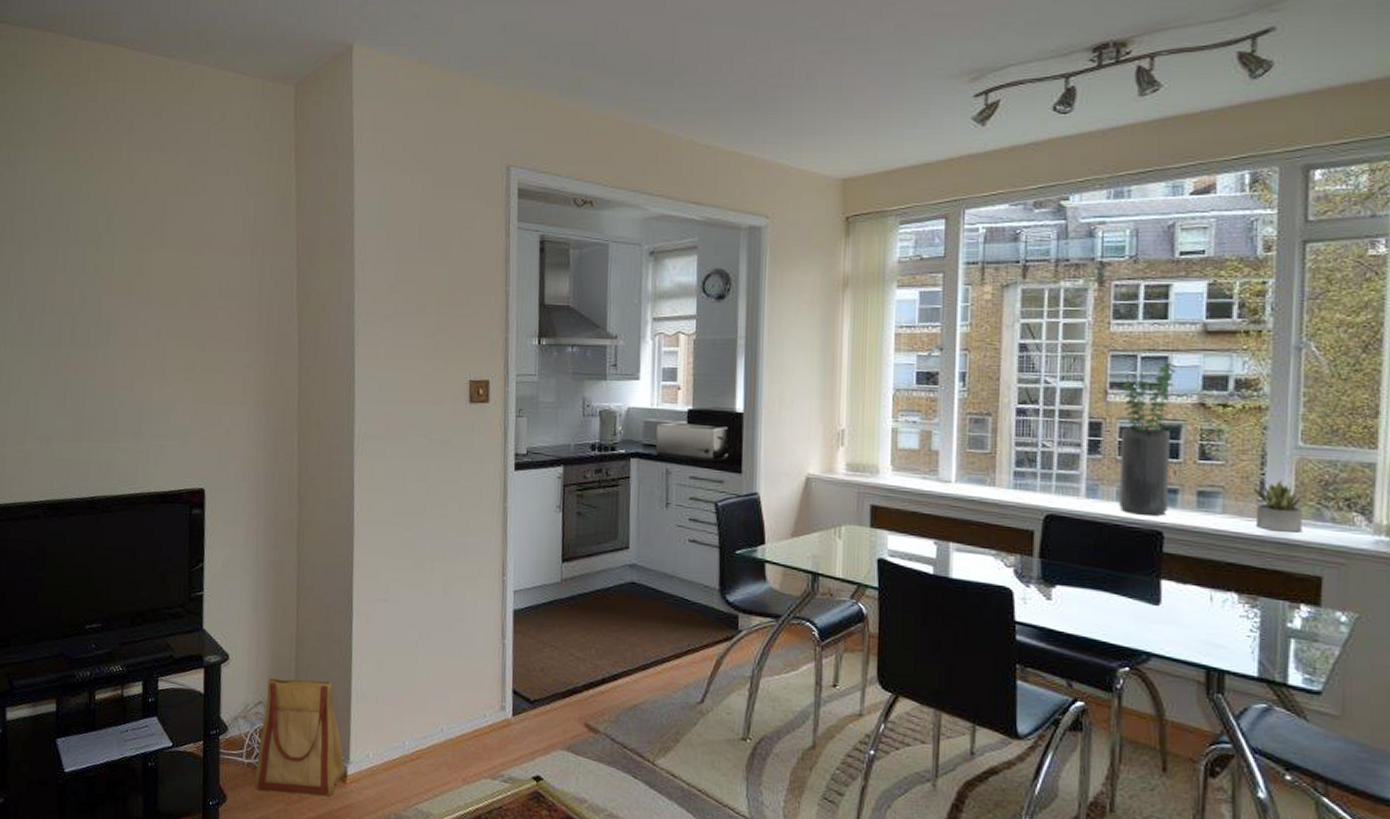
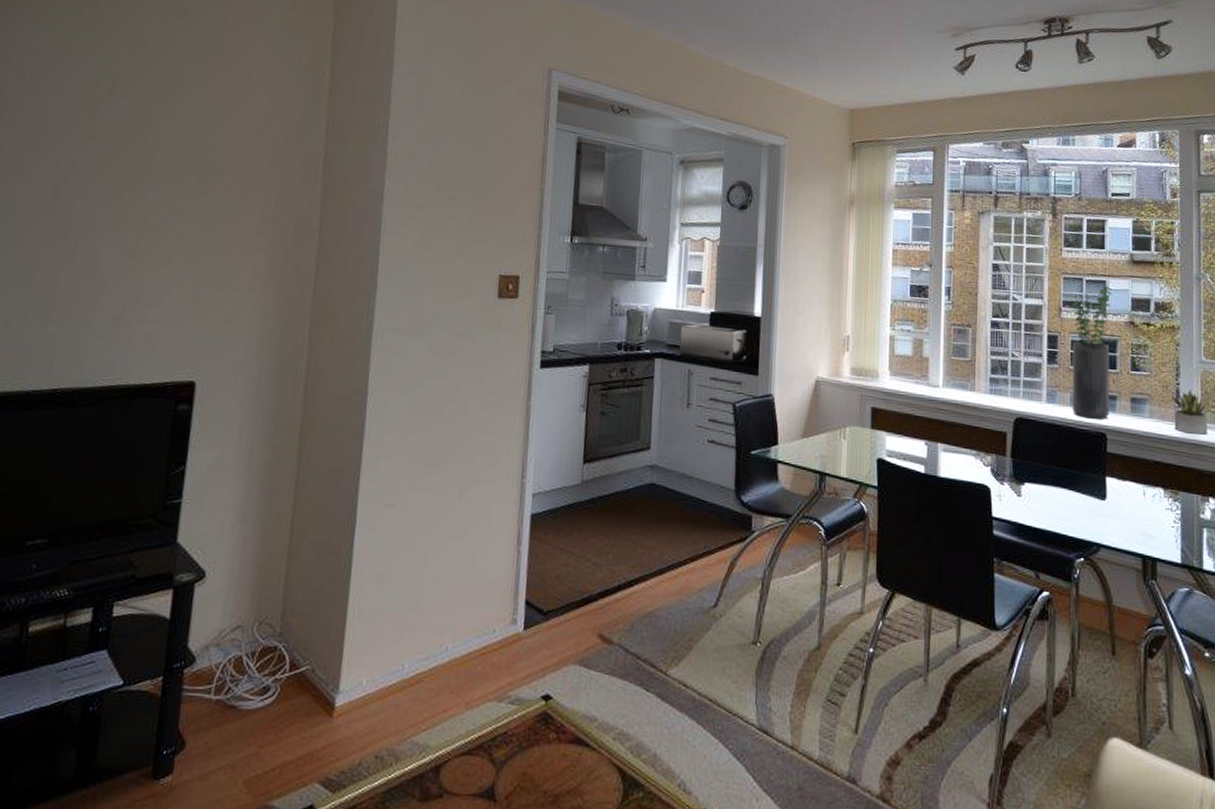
shopping bag: present [254,678,346,797] -> none [221,597,334,735]

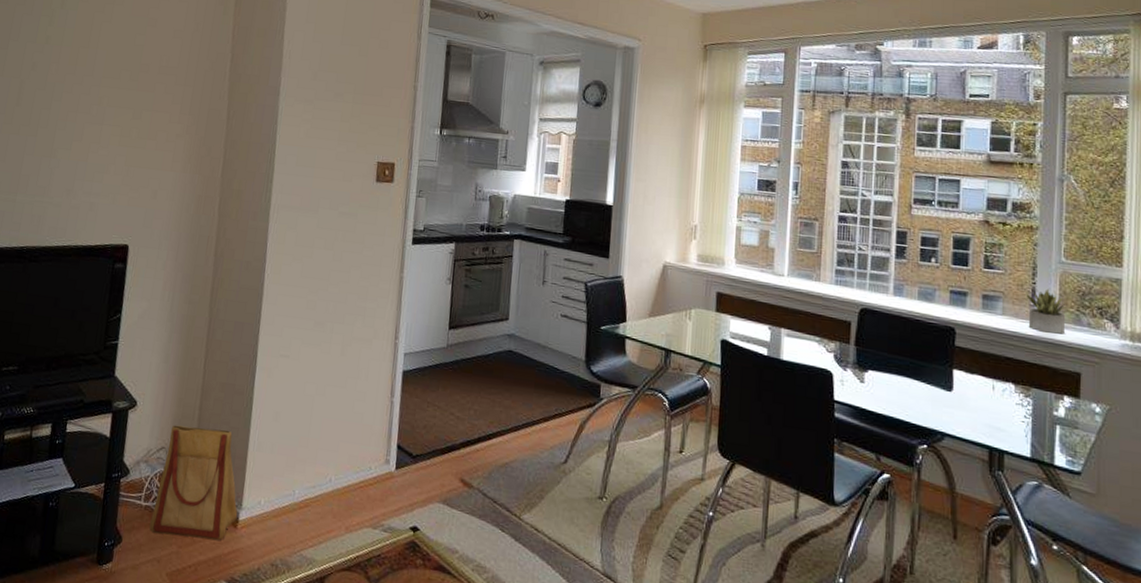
shopping bag: none [221,597,334,735] -> present [149,425,238,541]
toaster: present [679,324,748,365] -> none [536,210,600,248]
vase: present [1072,279,1112,420] -> none [920,178,966,314]

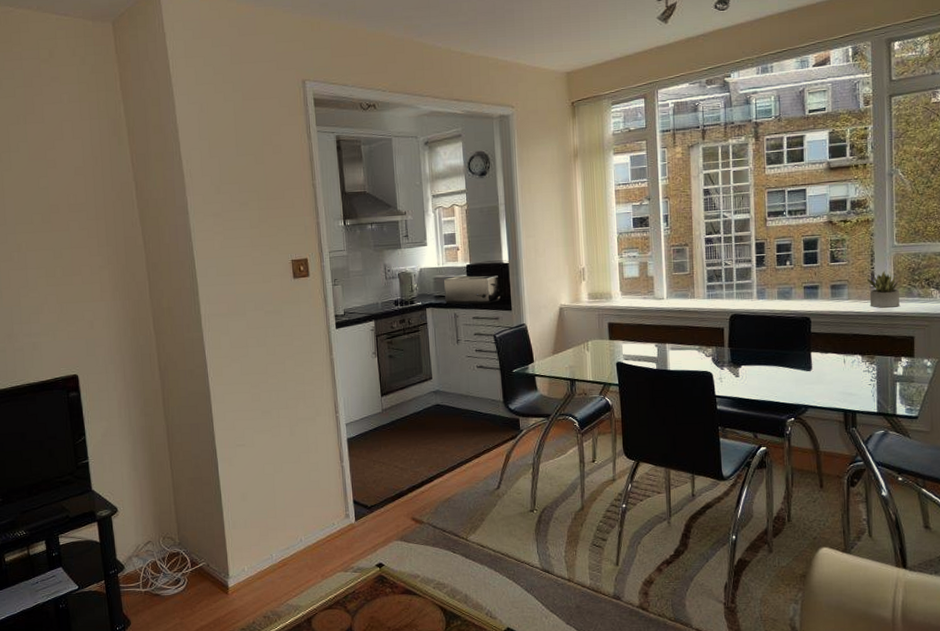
shopping bag: present [149,425,238,541] -> none [152,517,227,611]
toaster: none [536,210,600,248] -> present [443,275,501,305]

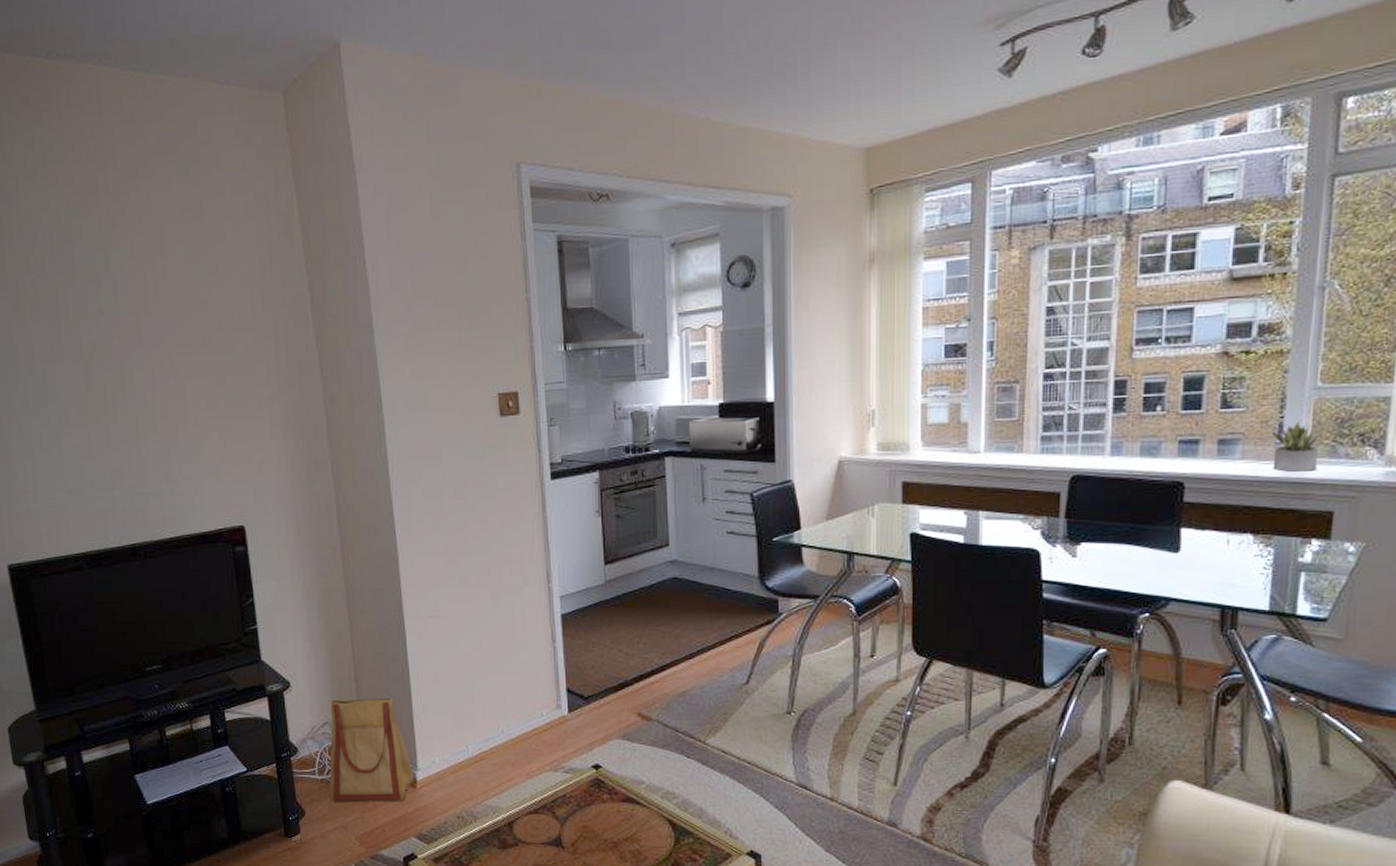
shopping bag: none [152,517,227,611] -> present [329,698,415,803]

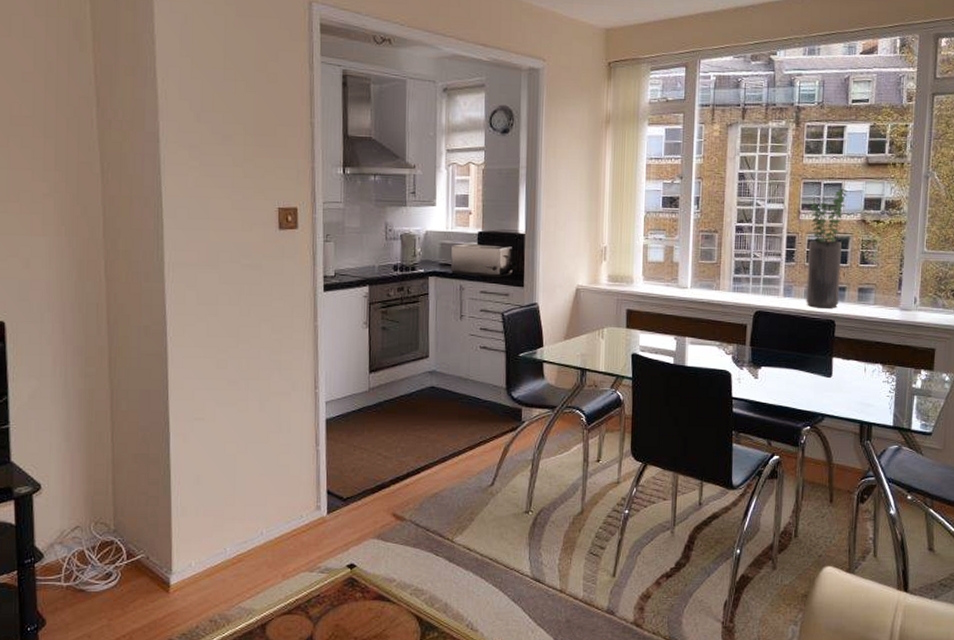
shopping bag: present [329,698,415,803] -> none [74,501,169,610]
vase: none [1142,305,1201,468] -> present [806,182,847,308]
succulent plant: present [1271,421,1322,472] -> none [894,277,927,317]

